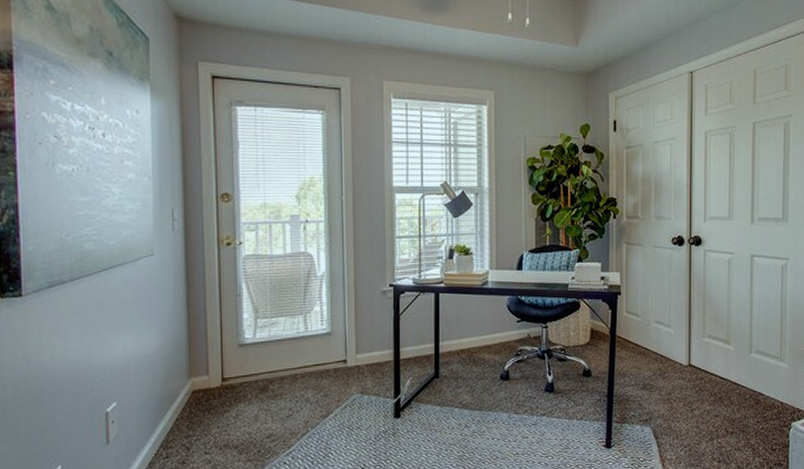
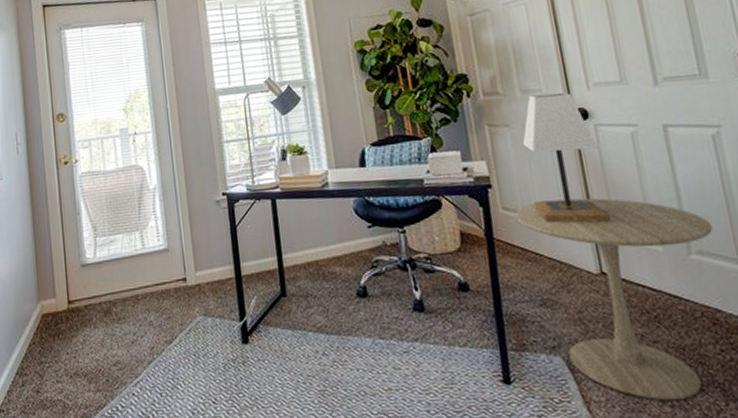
side table: none [635,307,768,458] -> present [515,198,713,401]
lamp: none [650,221,704,327] -> present [522,92,611,224]

